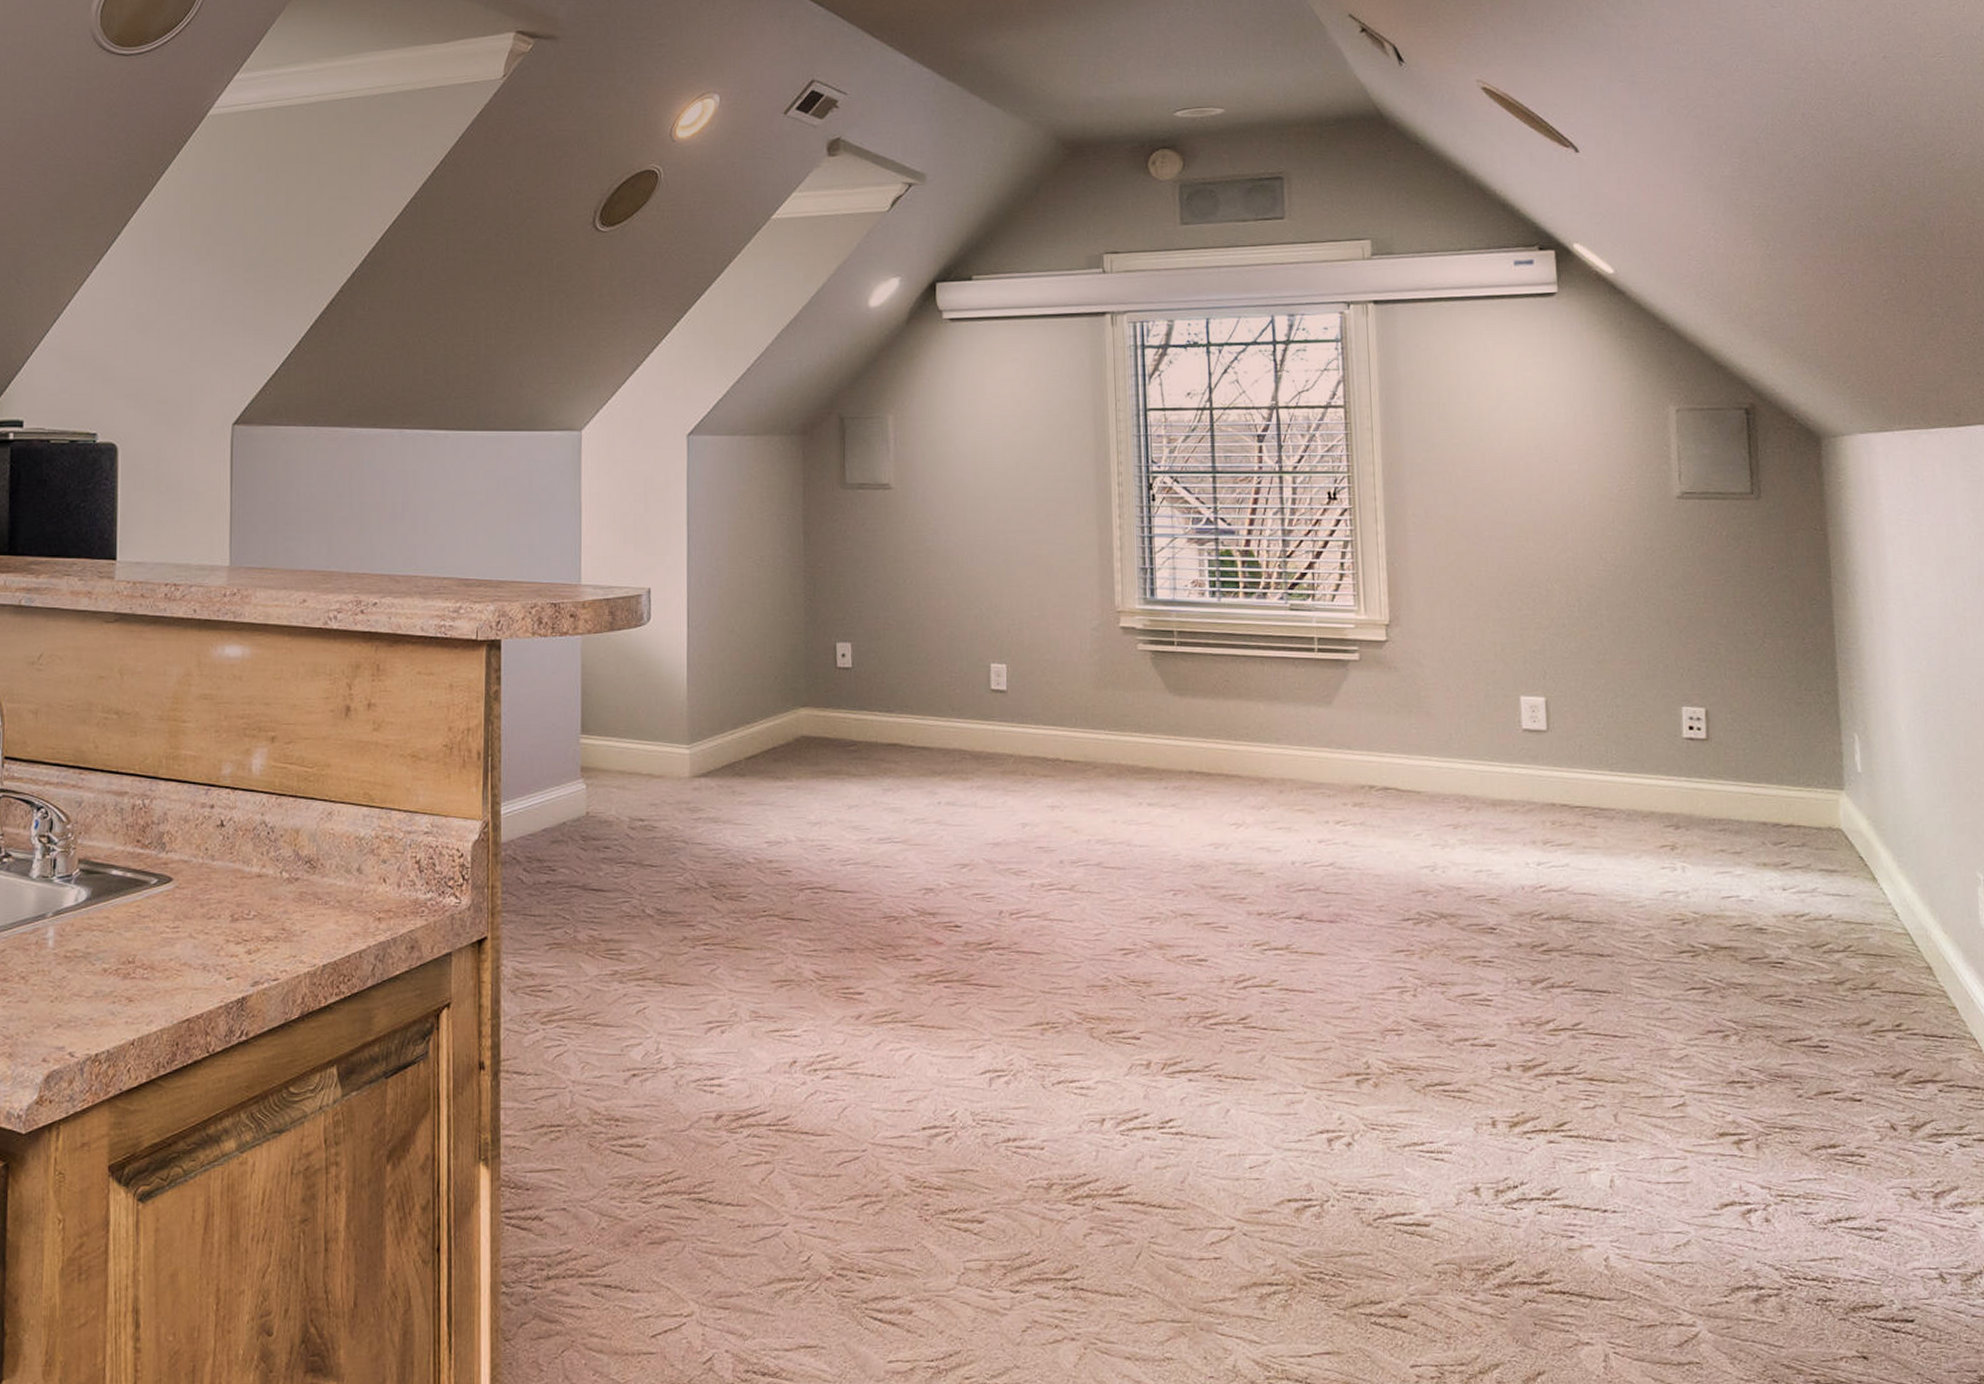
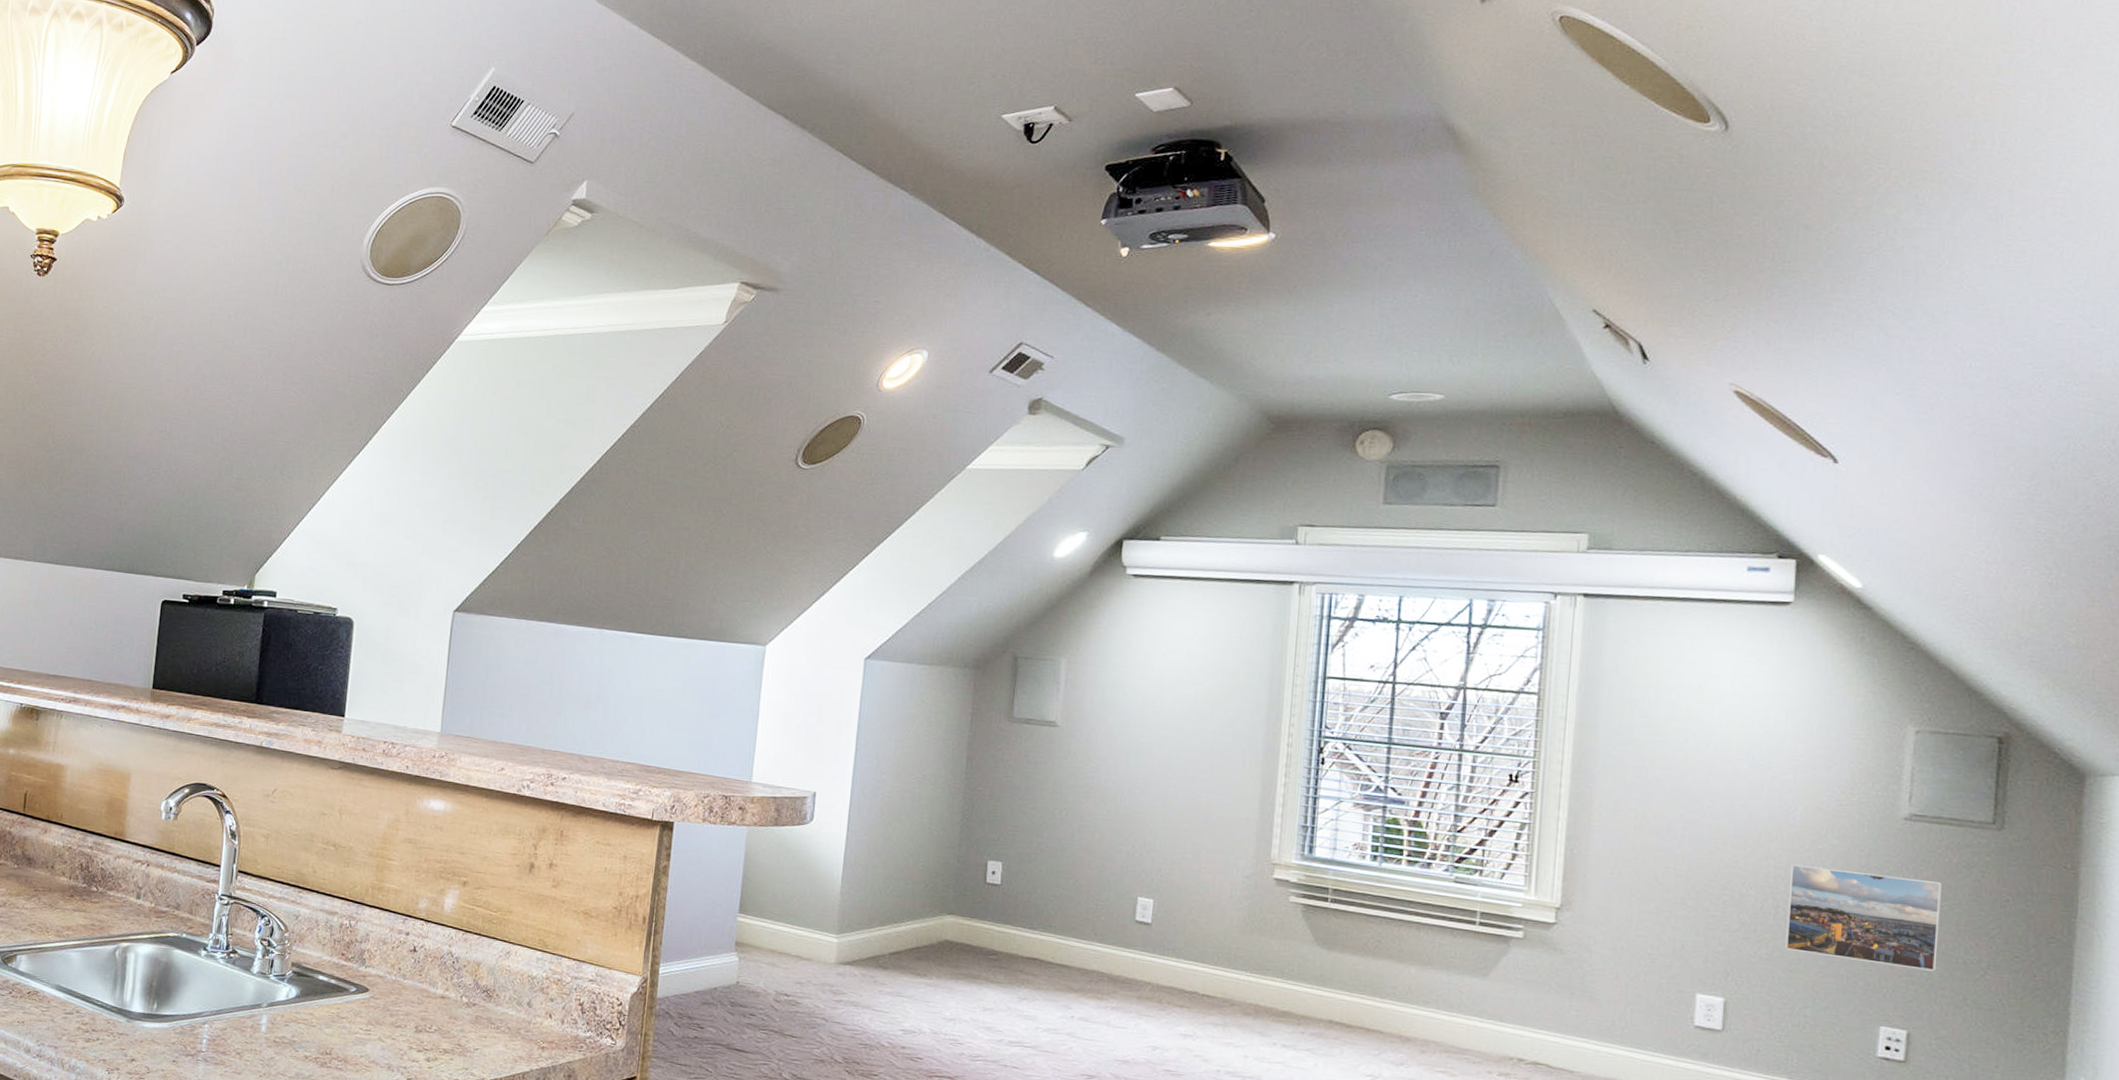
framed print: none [1587,554,1721,646] -> present [1785,864,1942,971]

